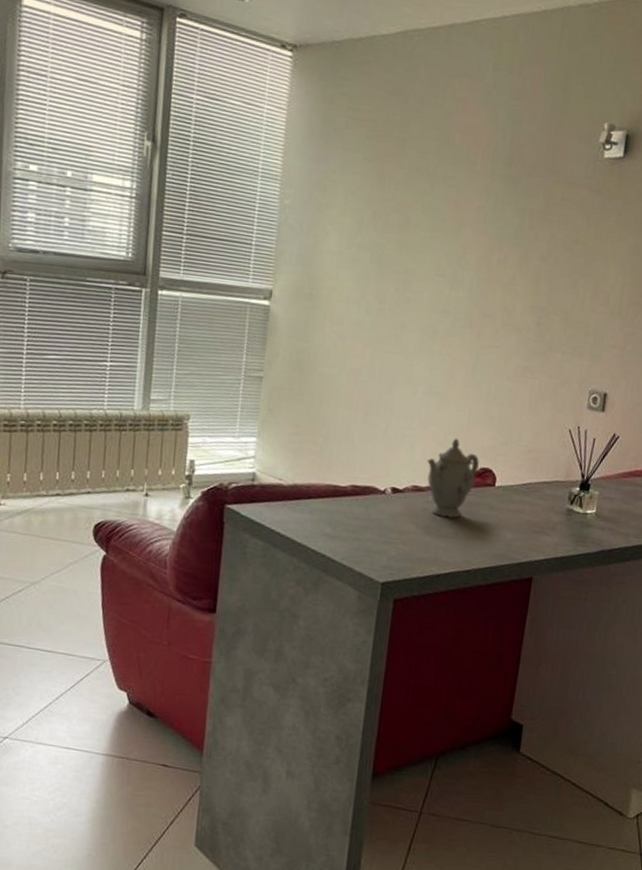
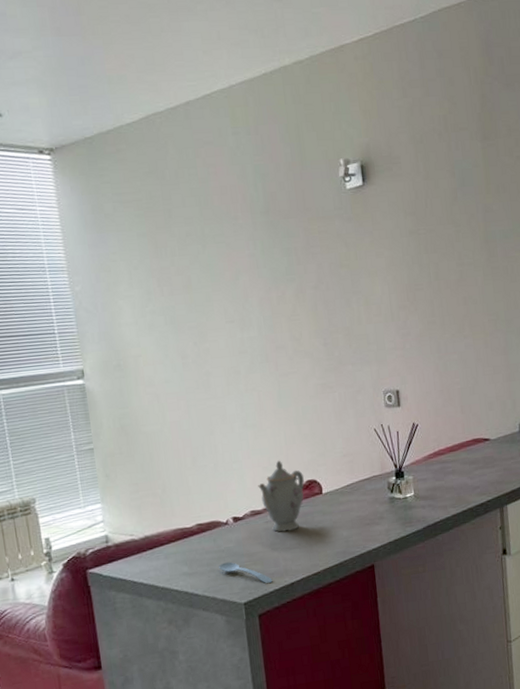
spoon: none [364,533,418,569] -> present [219,562,273,584]

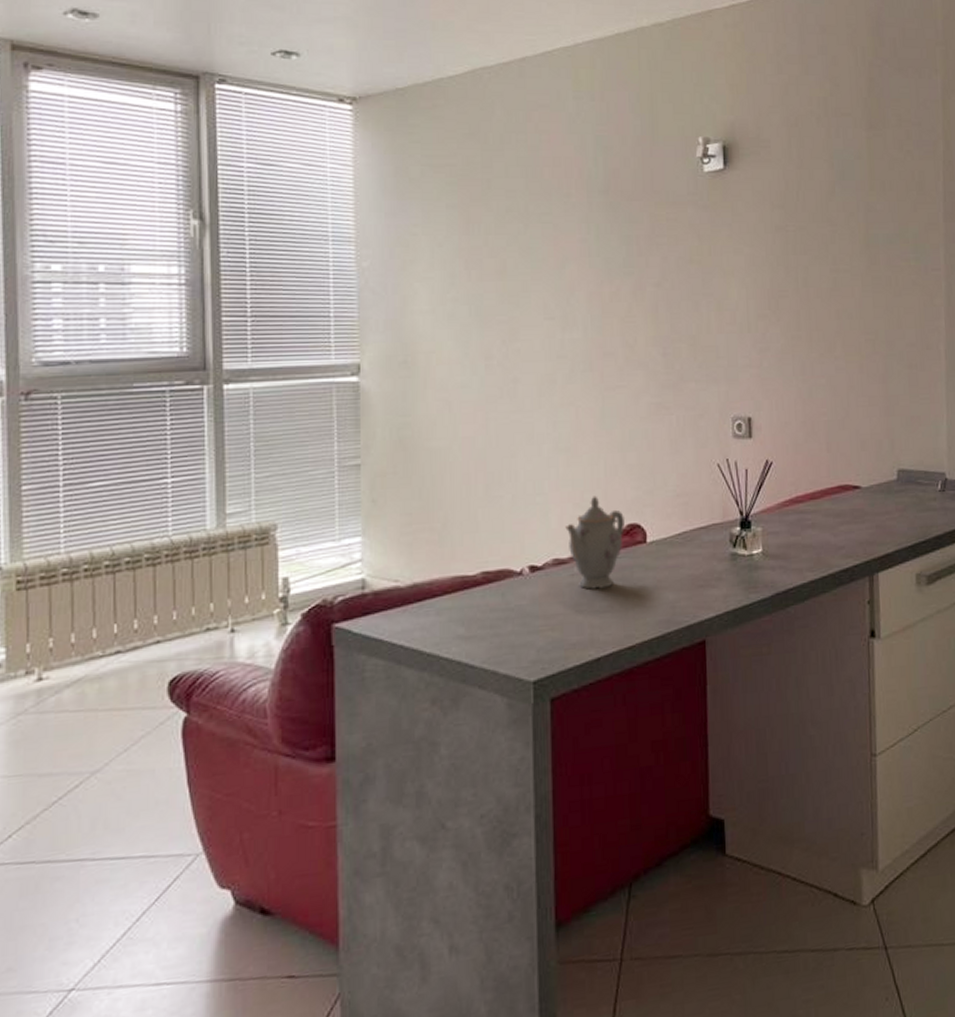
spoon: present [219,562,273,584] -> none [505,624,573,658]

